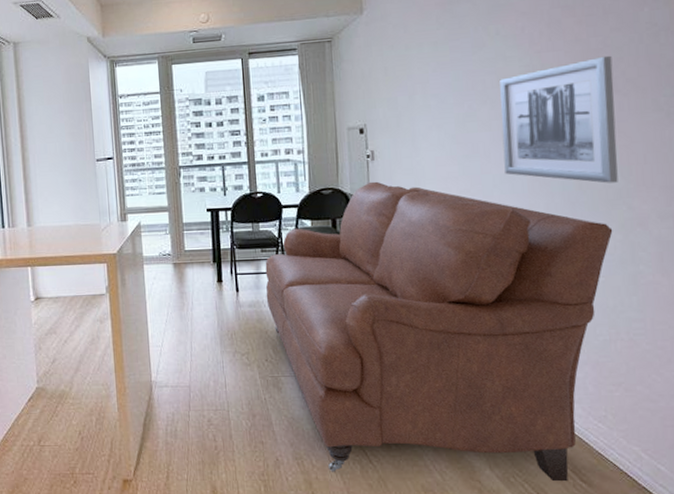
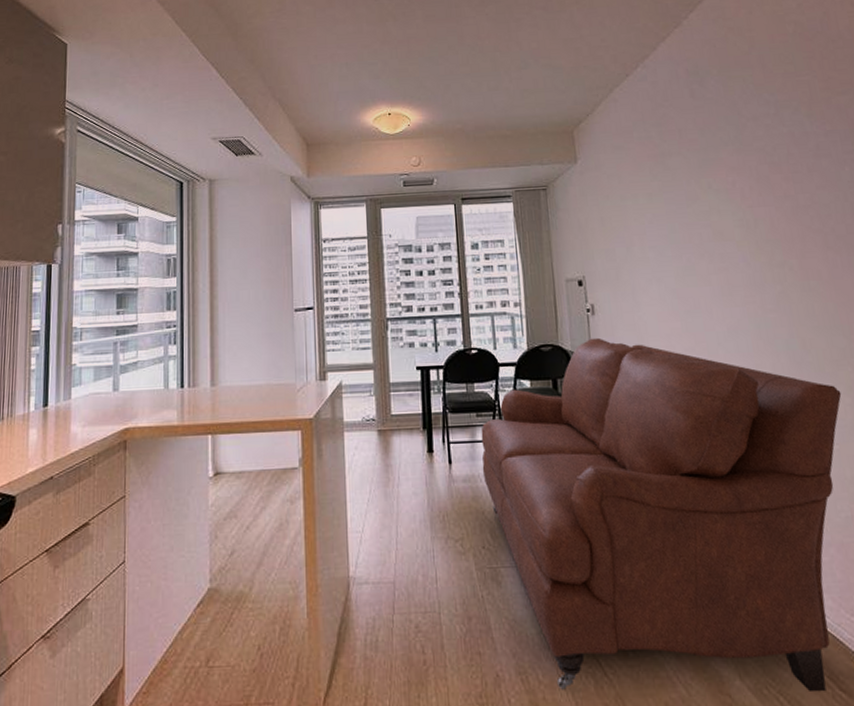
wall art: present [499,55,618,183] -> none [715,212,841,343]

